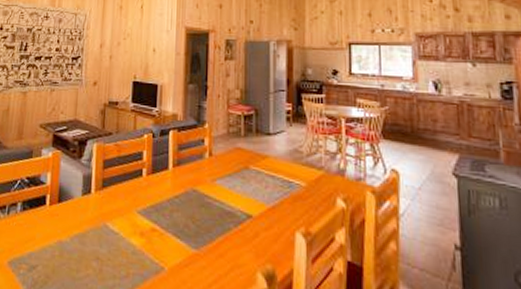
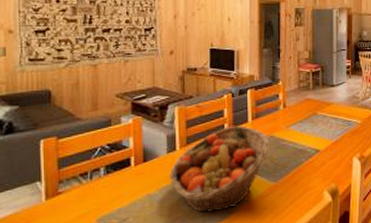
fruit basket: none [82,171,191,276] -> present [169,125,269,213]

